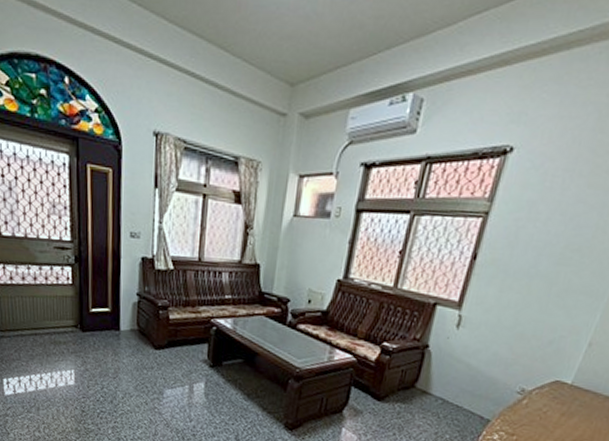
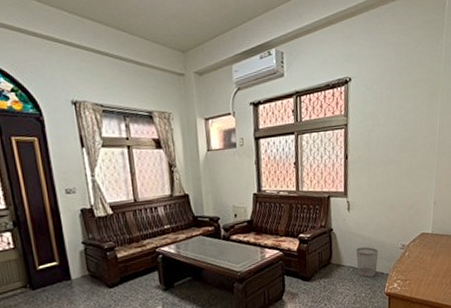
wastebasket: none [447,377,485,418] -> present [356,246,379,277]

